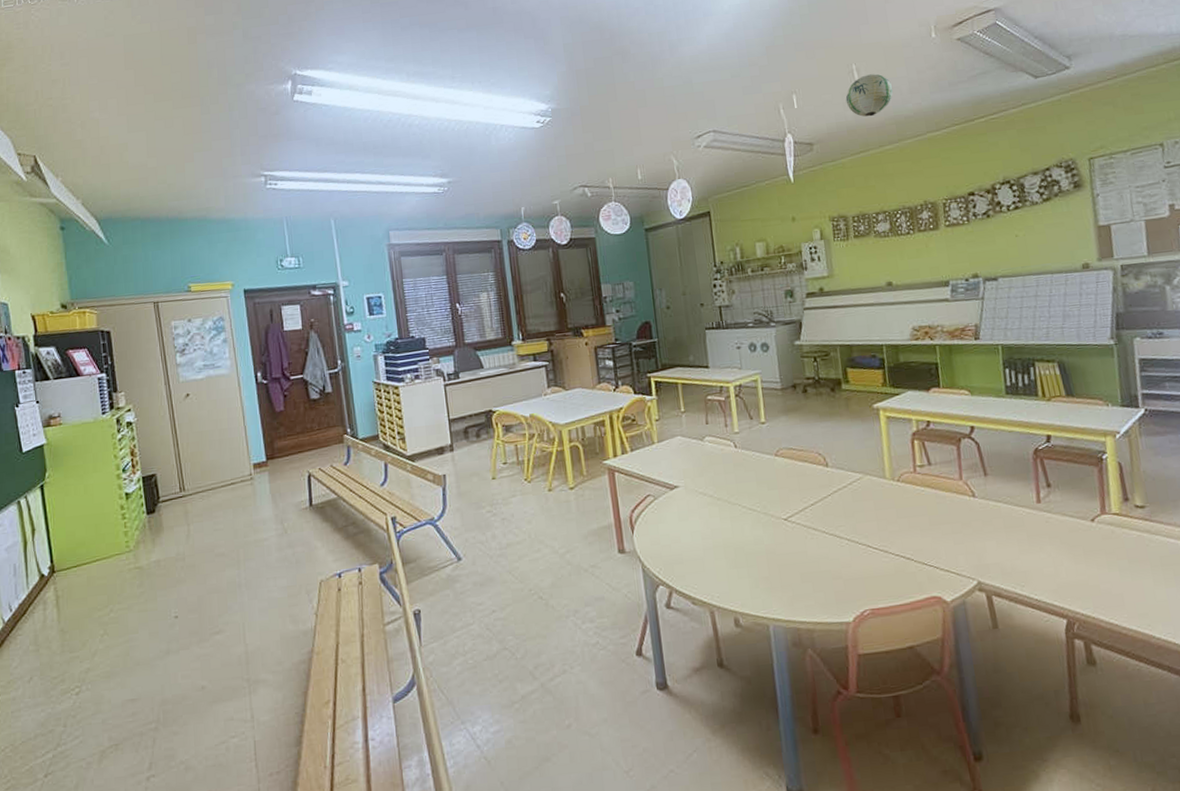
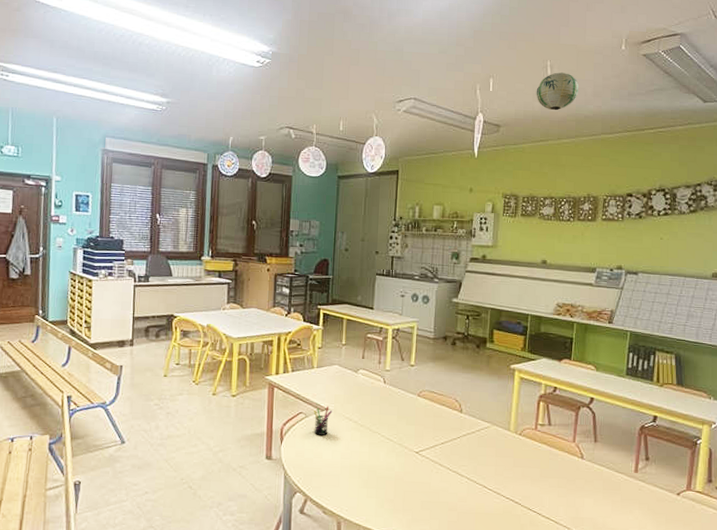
pen holder: none [662,482,684,517] -> present [313,405,333,435]

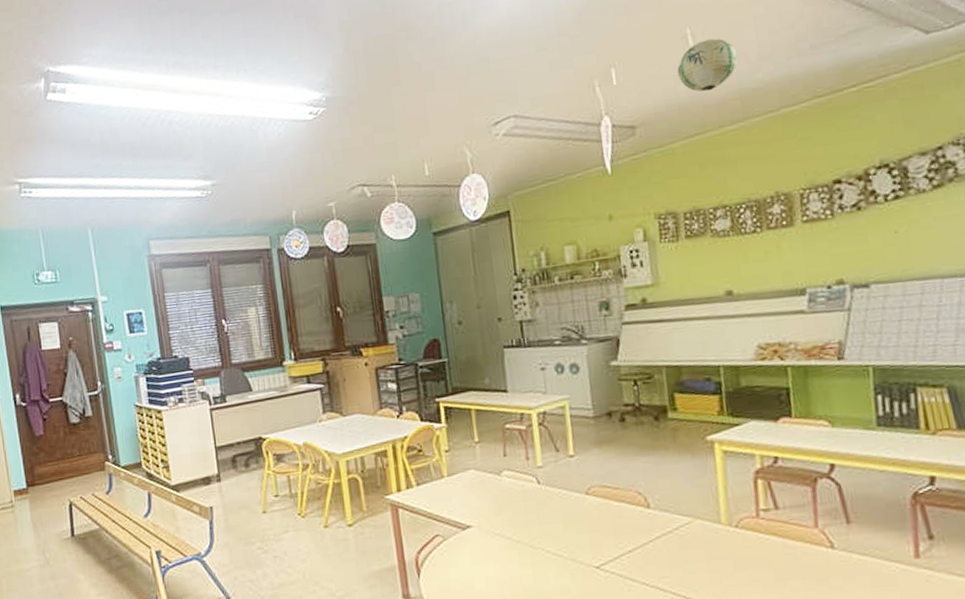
pen holder: present [313,405,333,435] -> none [452,522,477,561]

